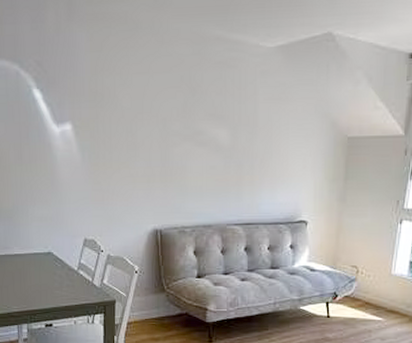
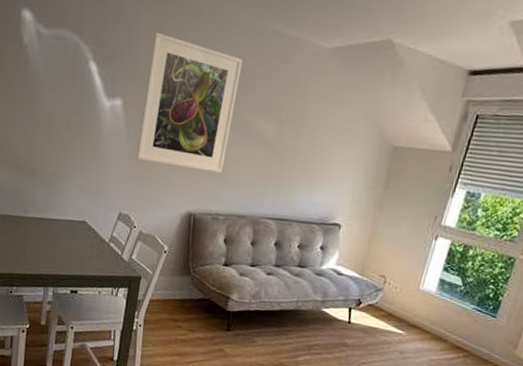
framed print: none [93,51,188,186] -> present [136,32,243,174]

